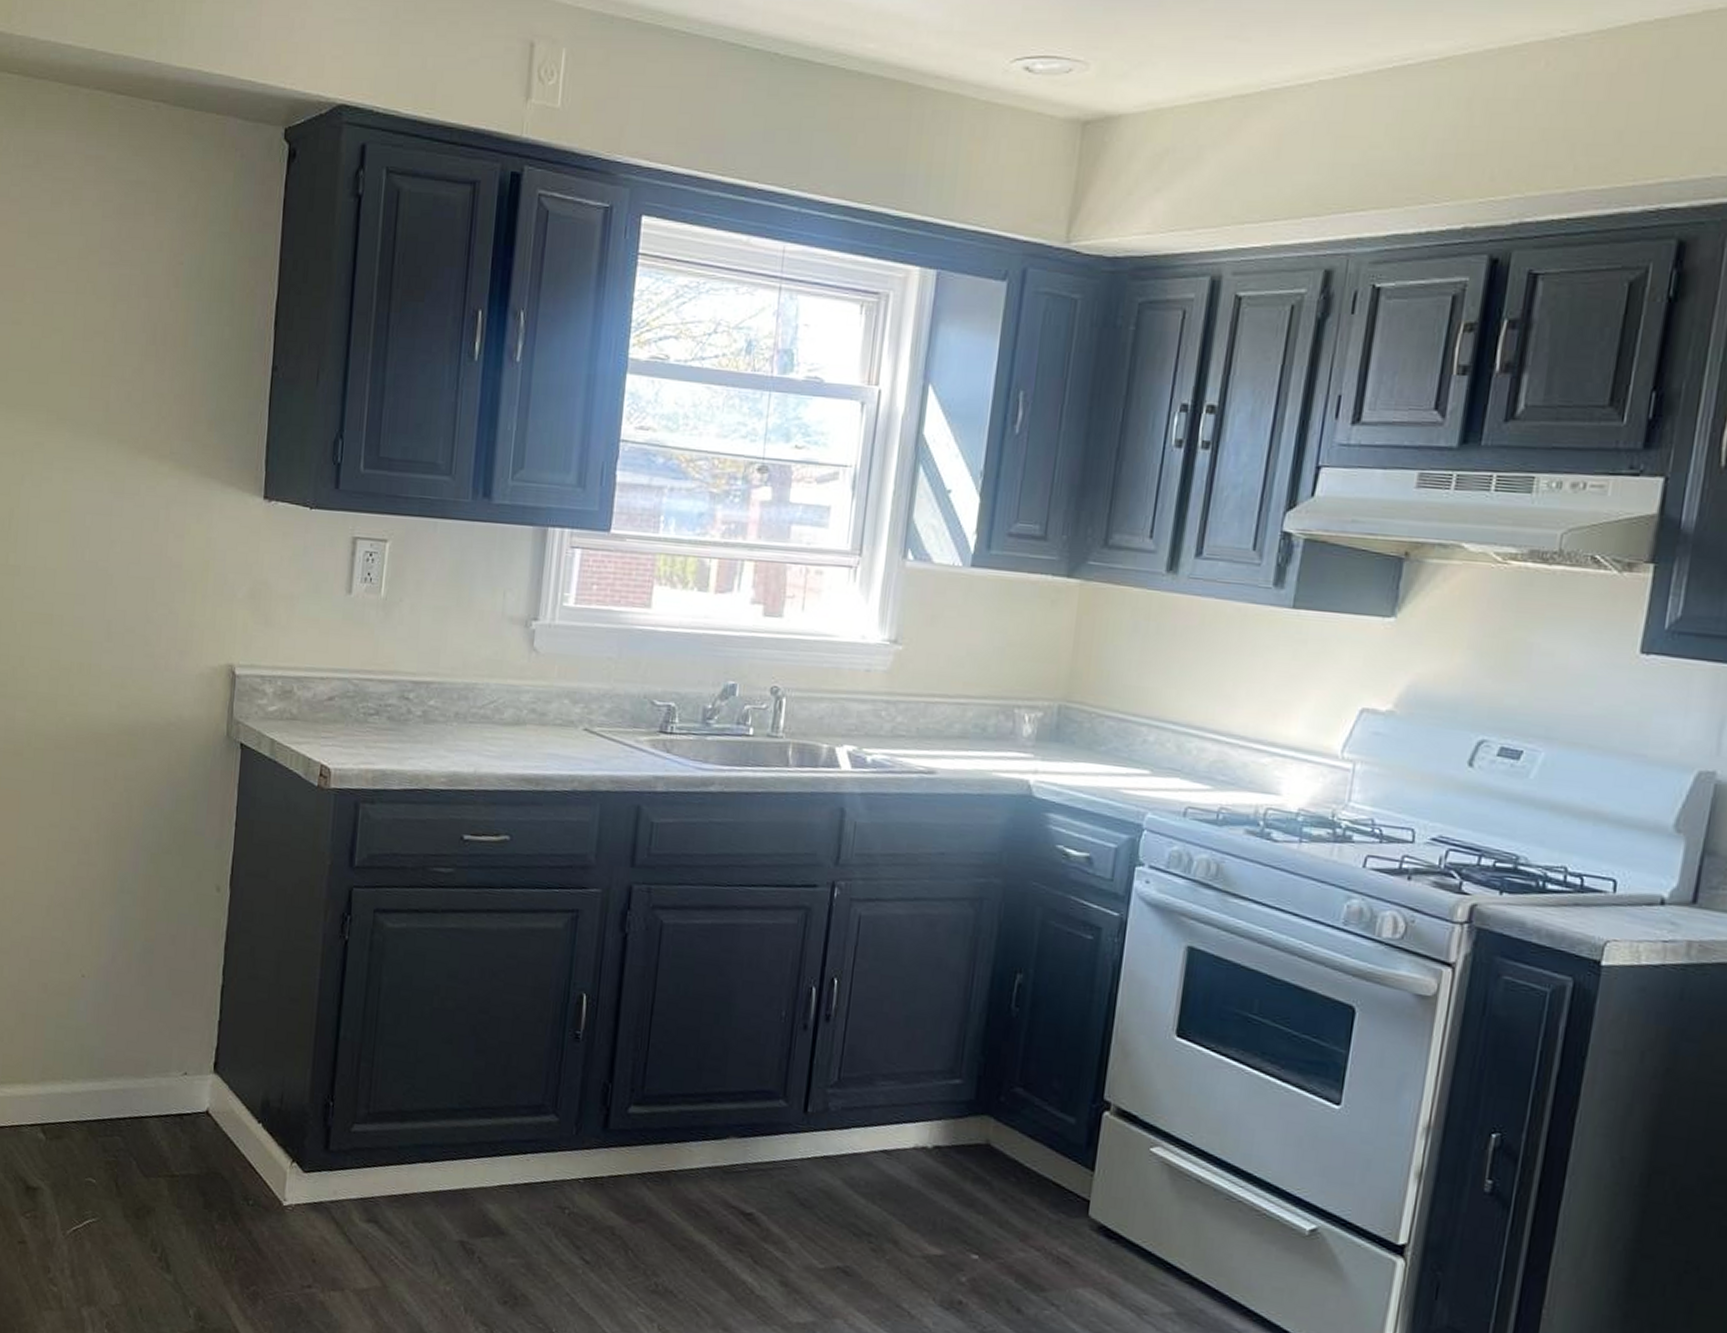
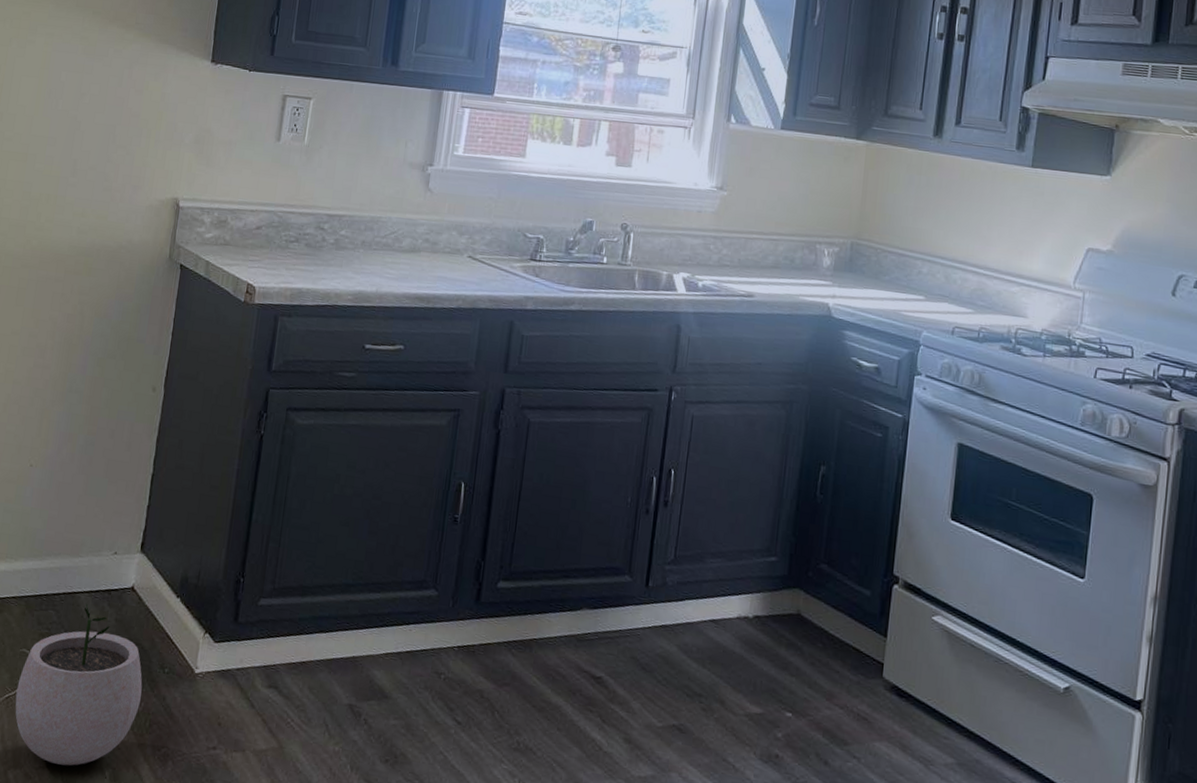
plant pot: none [84,1128,225,1304] -> present [15,603,143,766]

